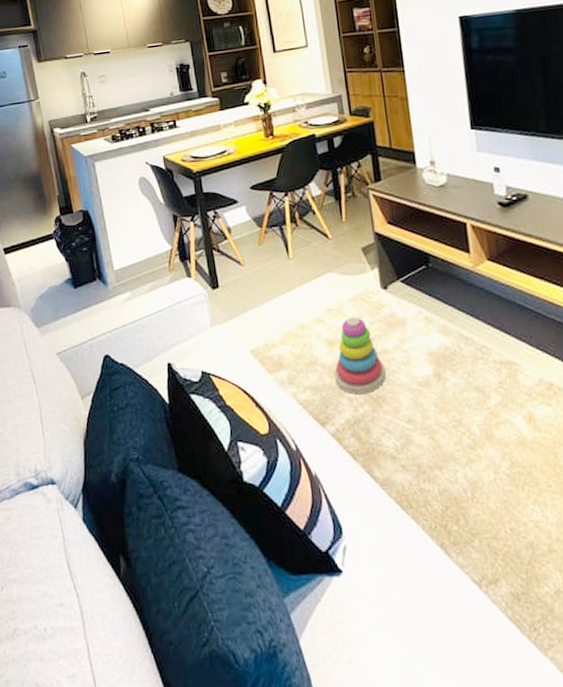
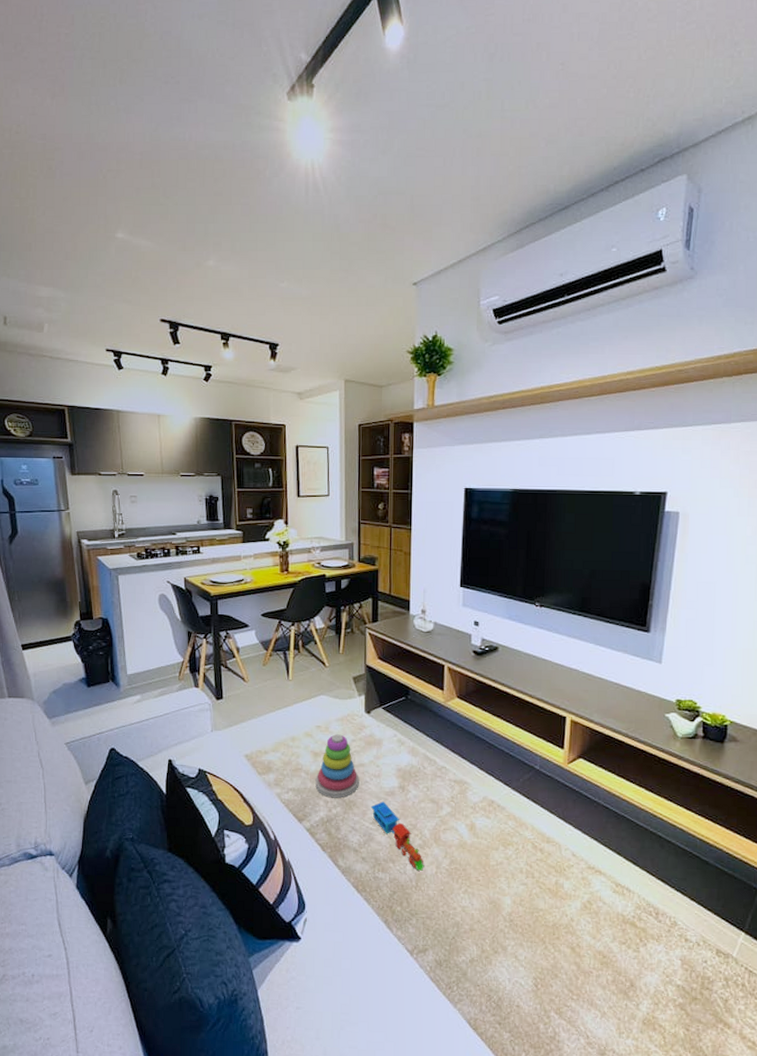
toy train: none [404,394,479,478] -> present [371,801,424,871]

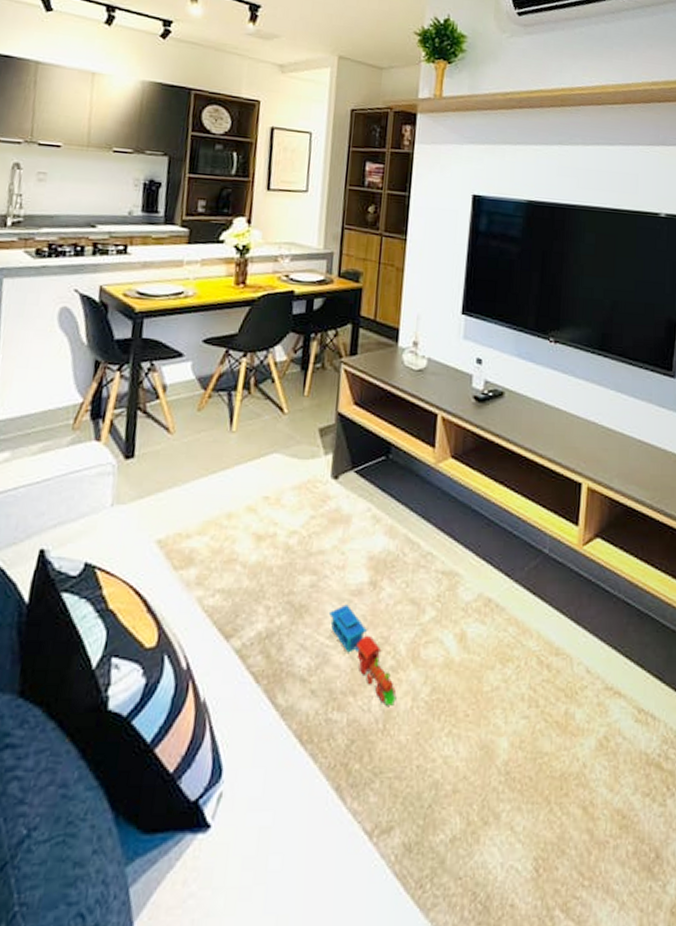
stacking toy: present [315,734,359,798] -> none [254,508,317,602]

